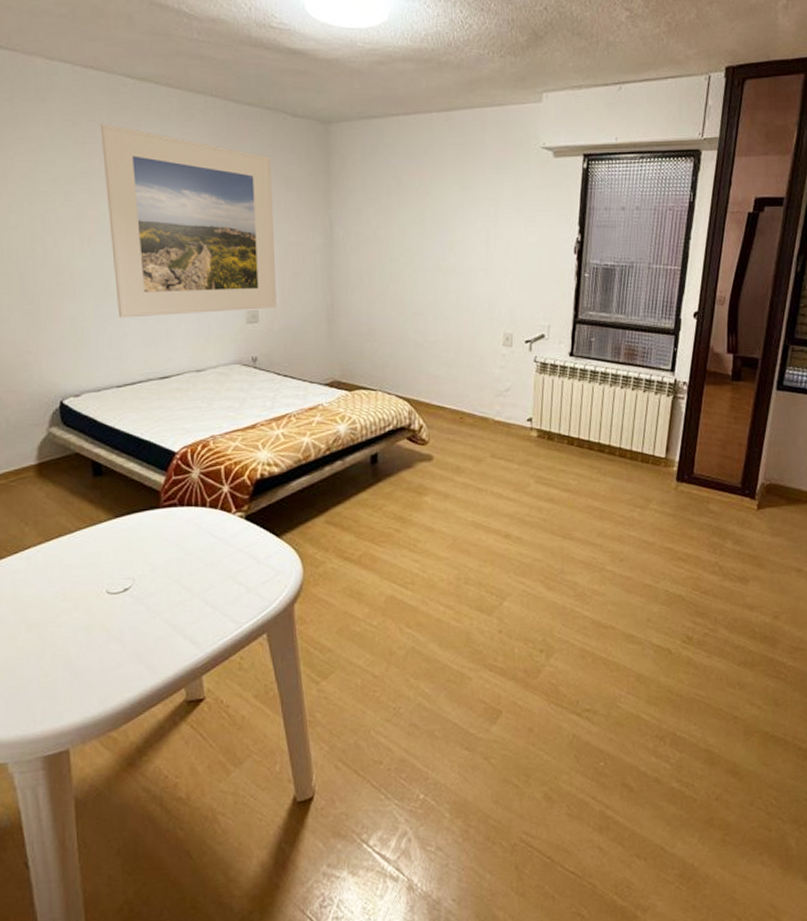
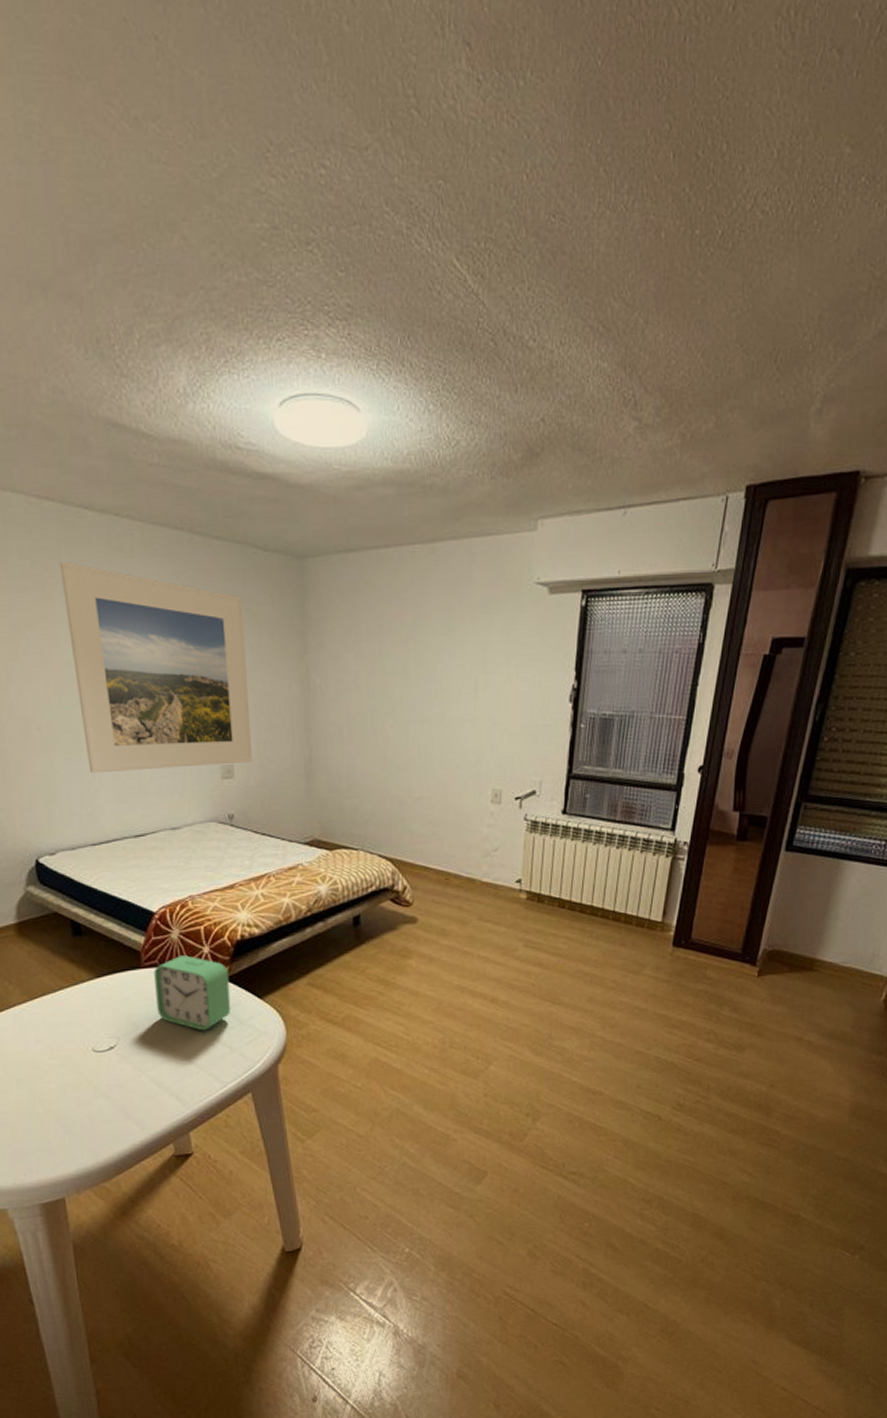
alarm clock: none [173,495,249,571] -> present [154,955,231,1031]

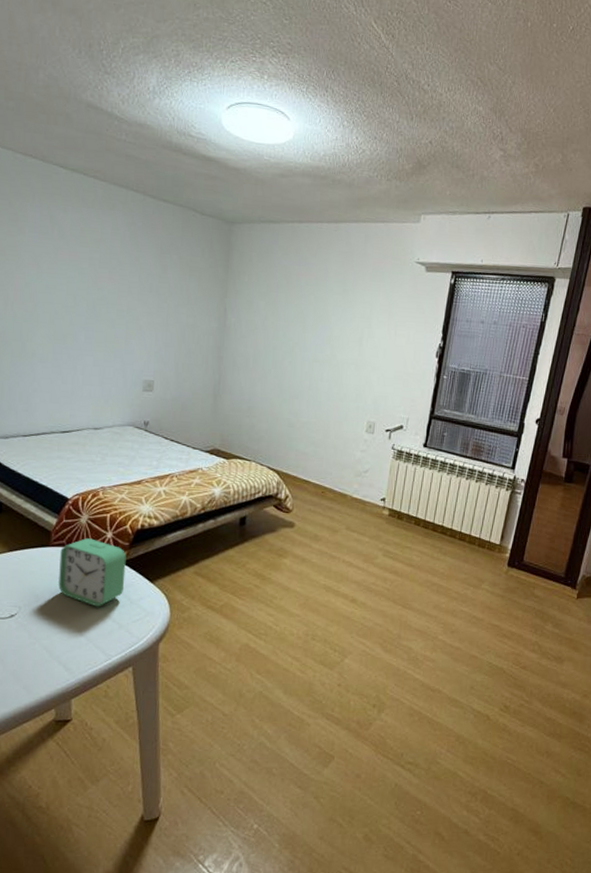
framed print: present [59,561,252,774] -> none [31,204,179,380]

